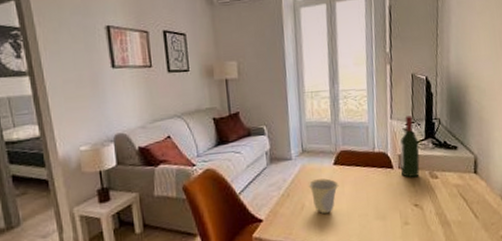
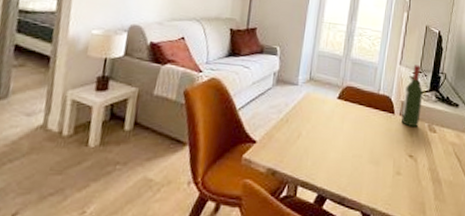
cup: present [308,178,339,214] -> none [308,110,339,147]

